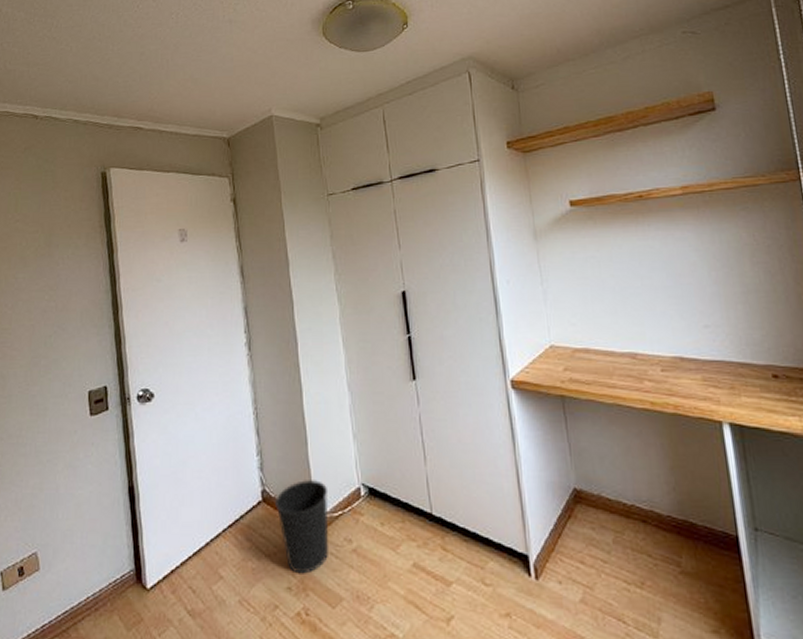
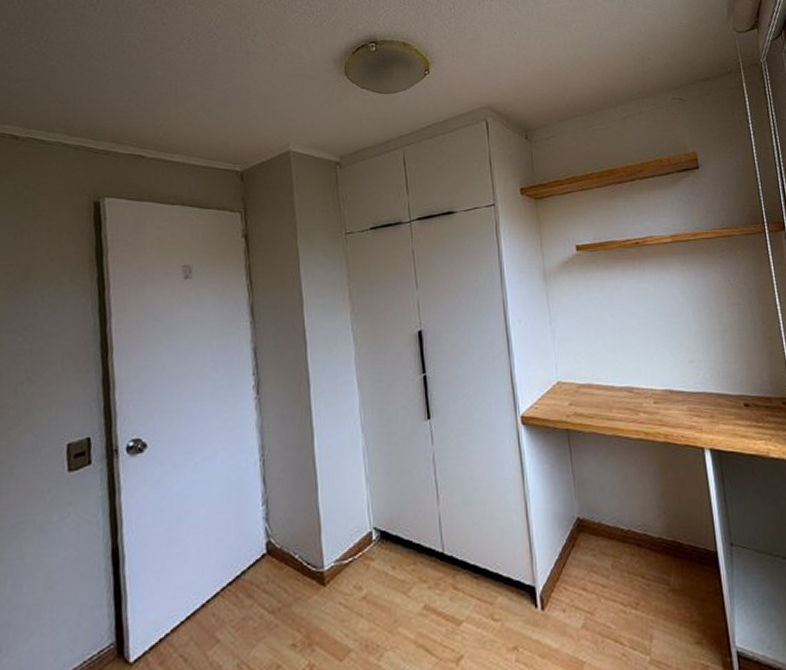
wastebasket: present [275,480,330,574] -> none [281,527,339,629]

